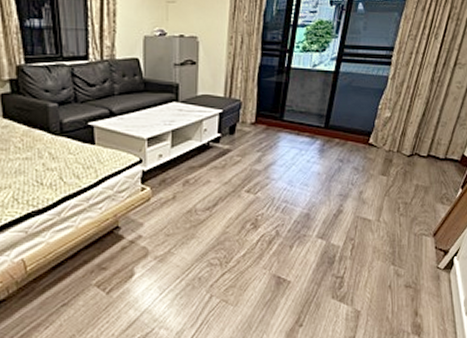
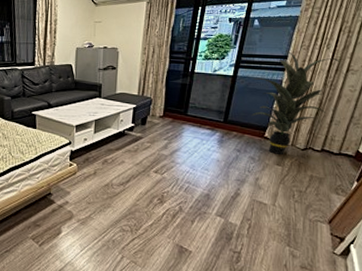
indoor plant: none [355,41,448,163] -> present [251,51,340,154]

